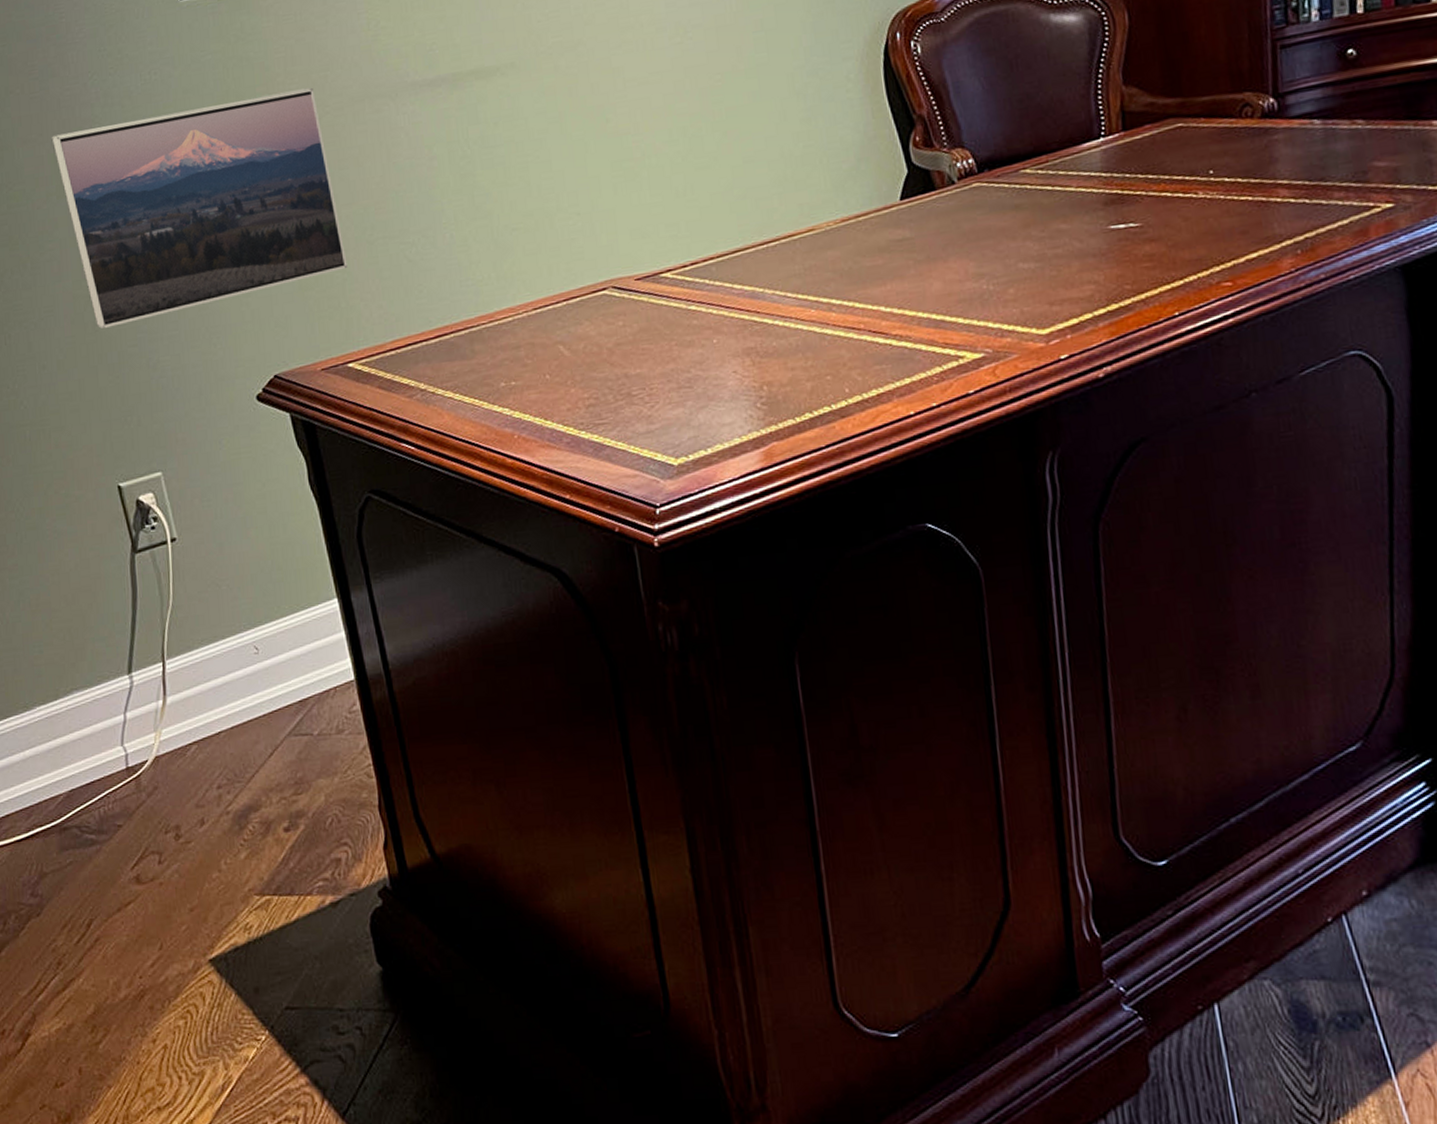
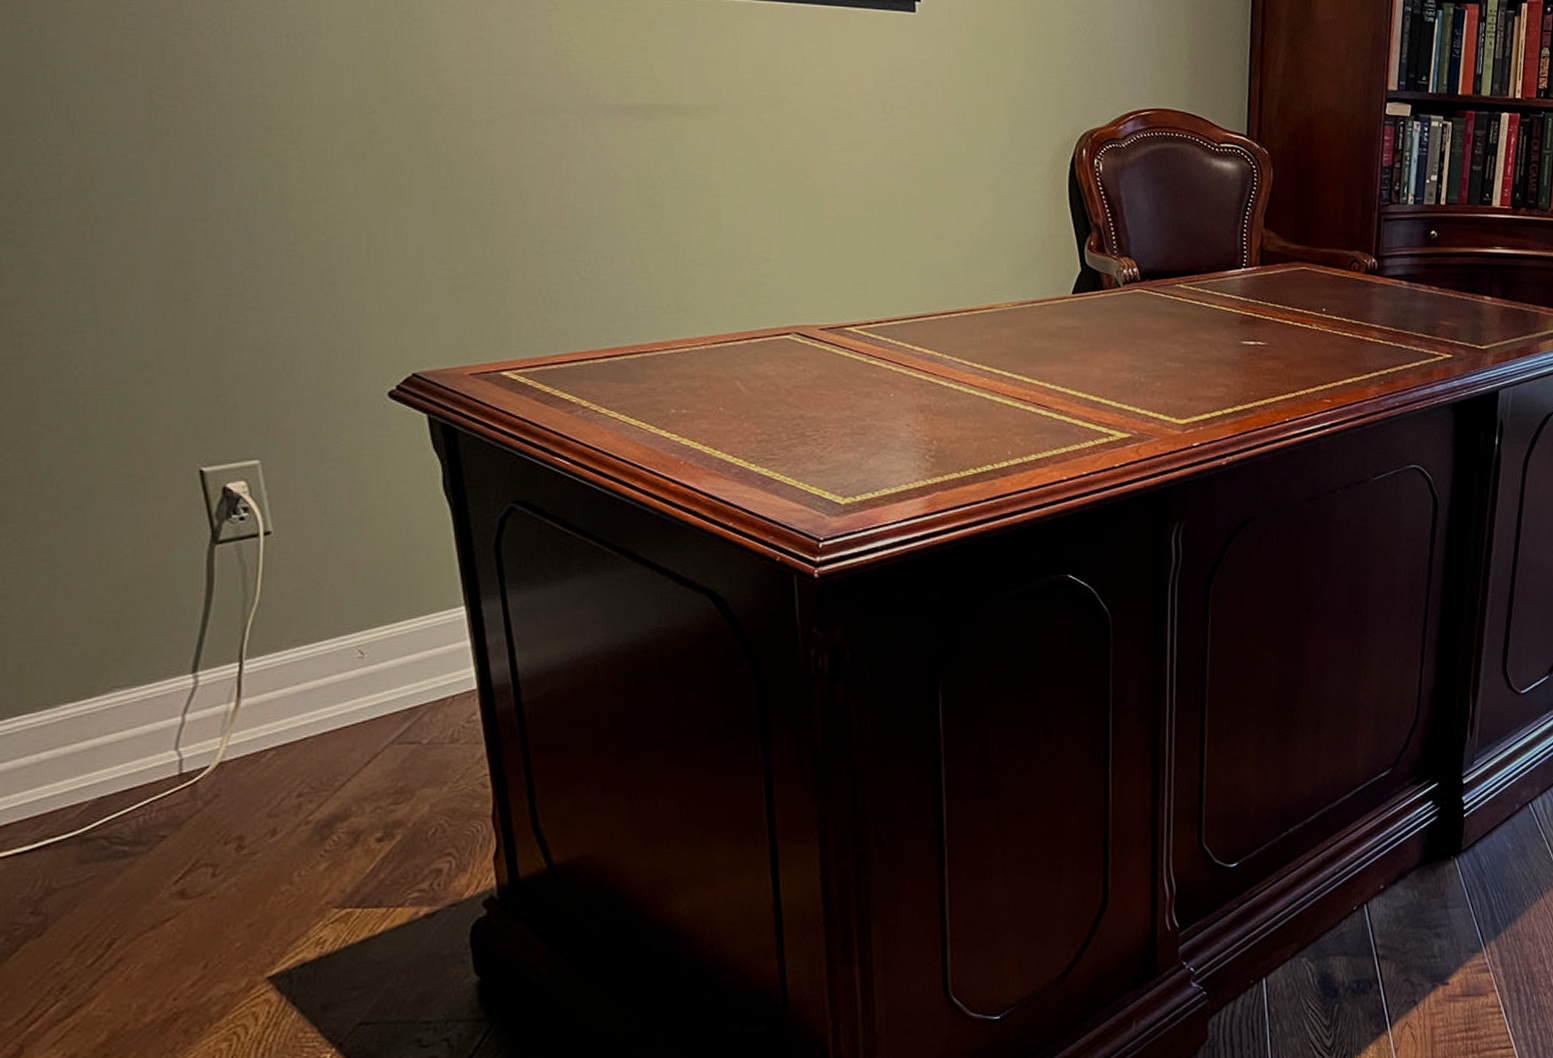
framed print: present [51,87,348,329] -> none [148,80,511,299]

